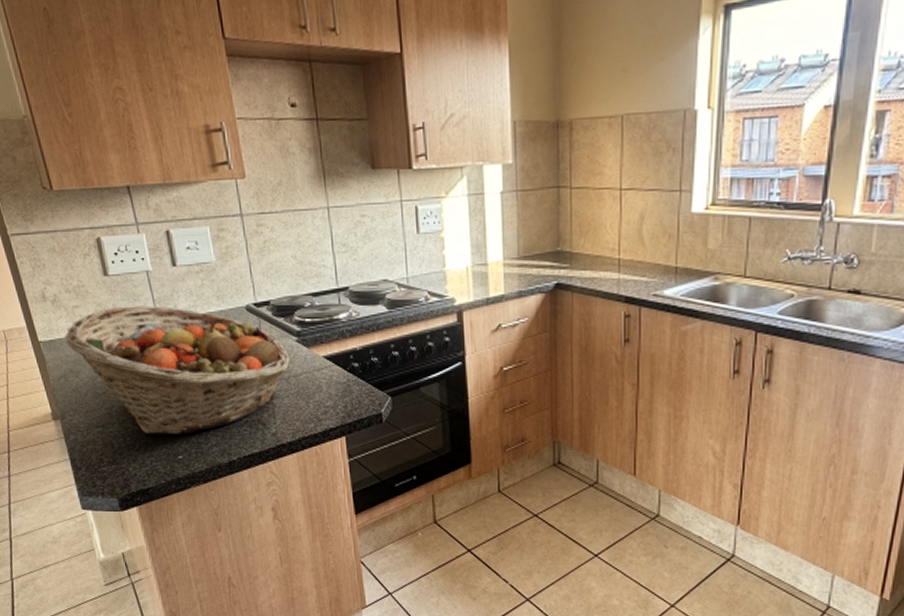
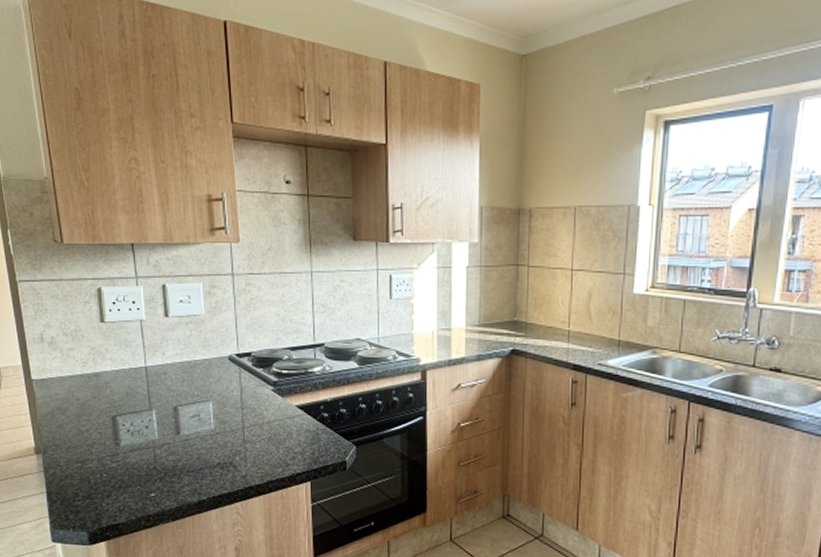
fruit basket: present [65,305,290,435] -> none [57,350,265,474]

